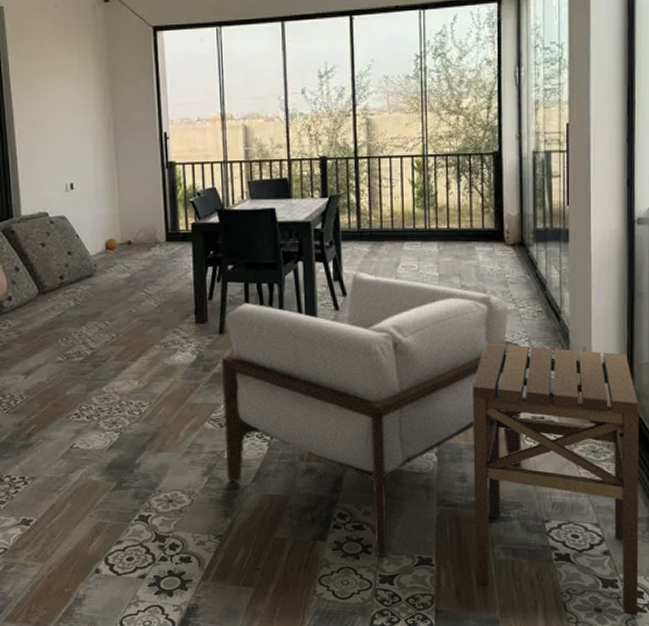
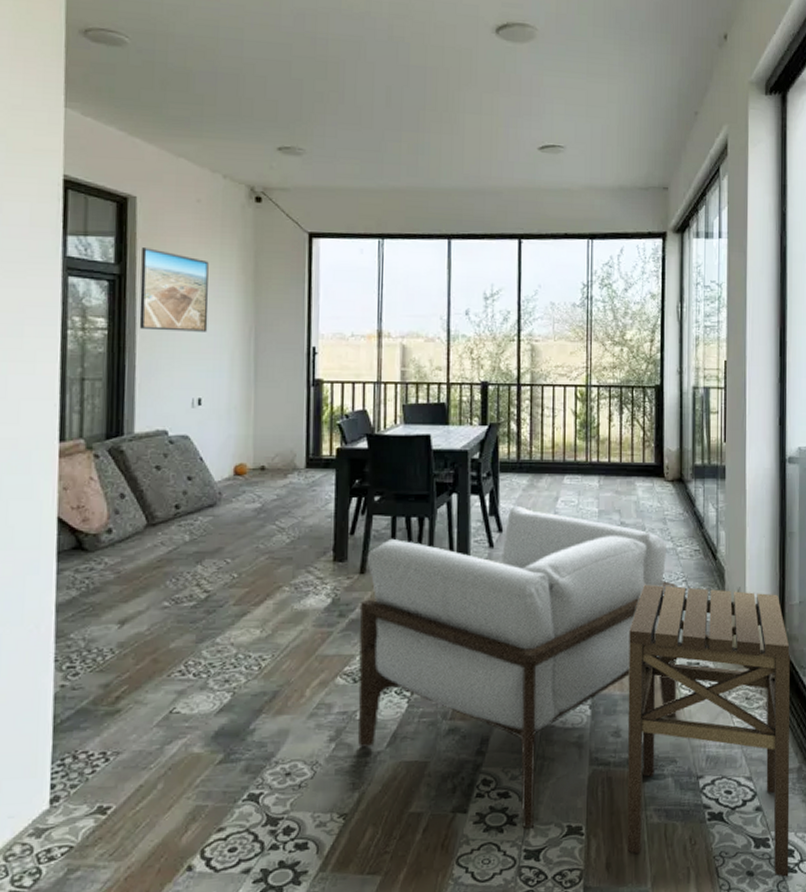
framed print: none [12,52,73,126] -> present [139,248,209,332]

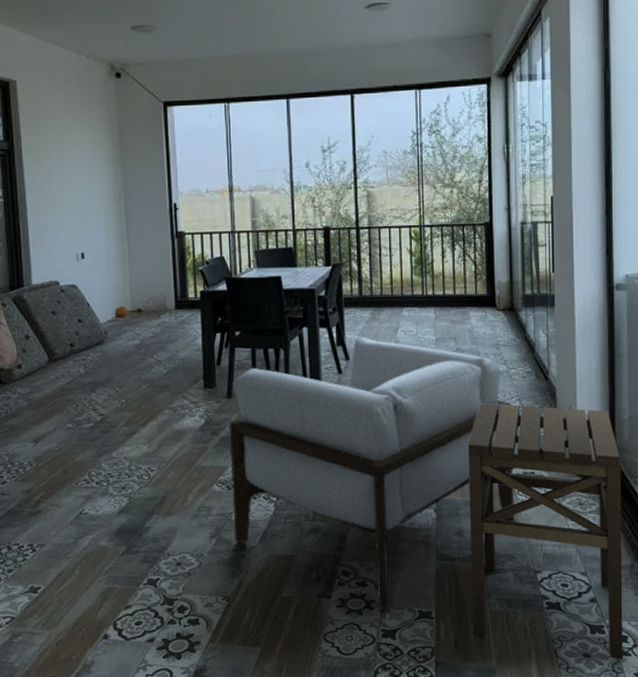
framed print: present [139,248,209,332] -> none [25,125,85,196]

